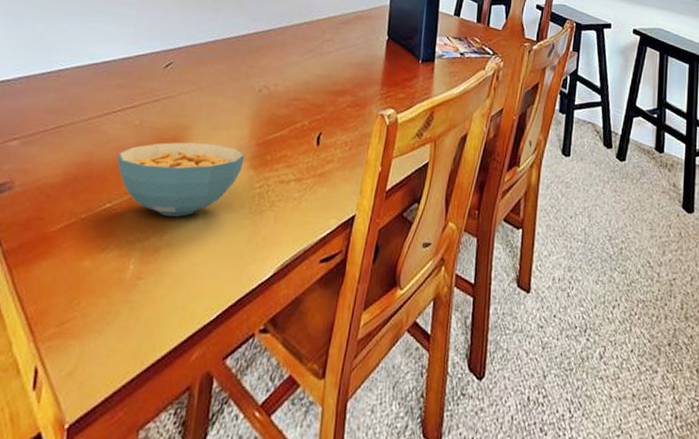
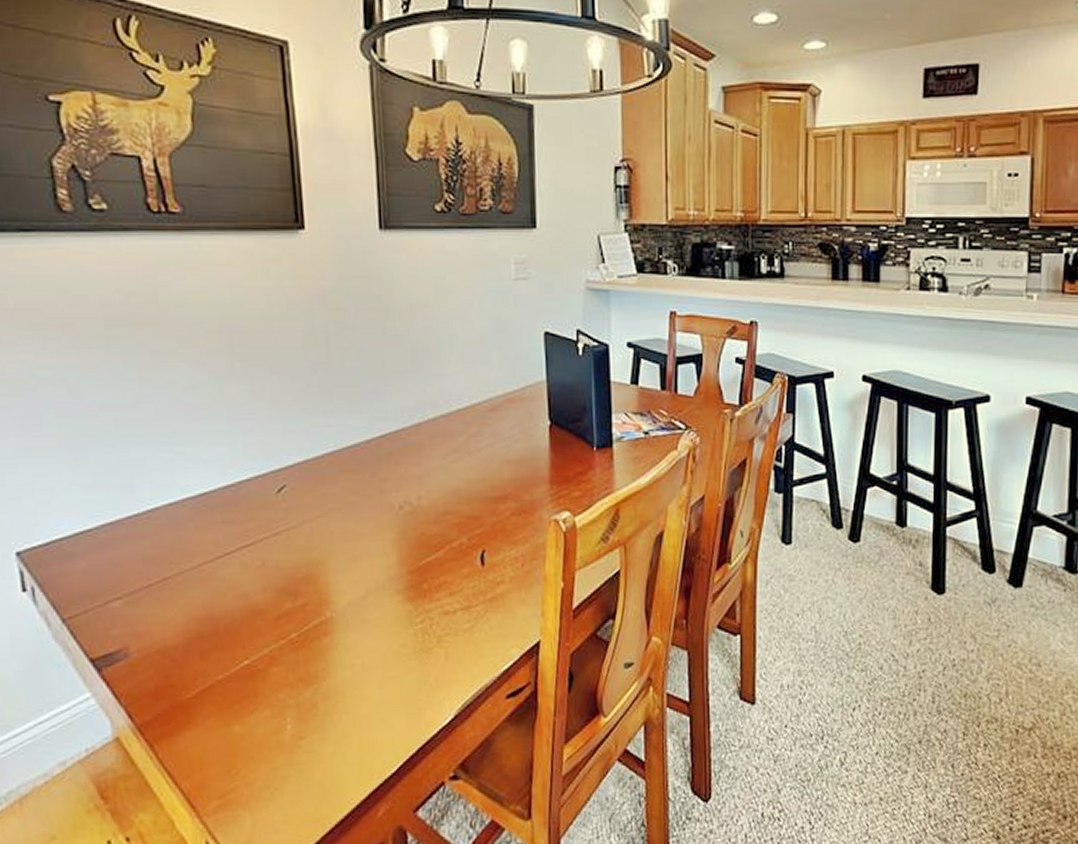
cereal bowl: present [117,142,245,217] -> none [243,578,397,667]

